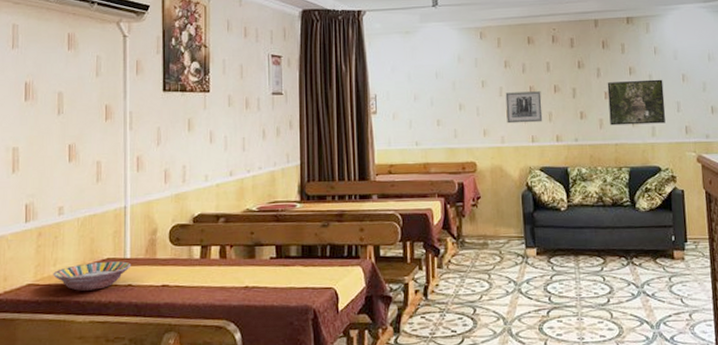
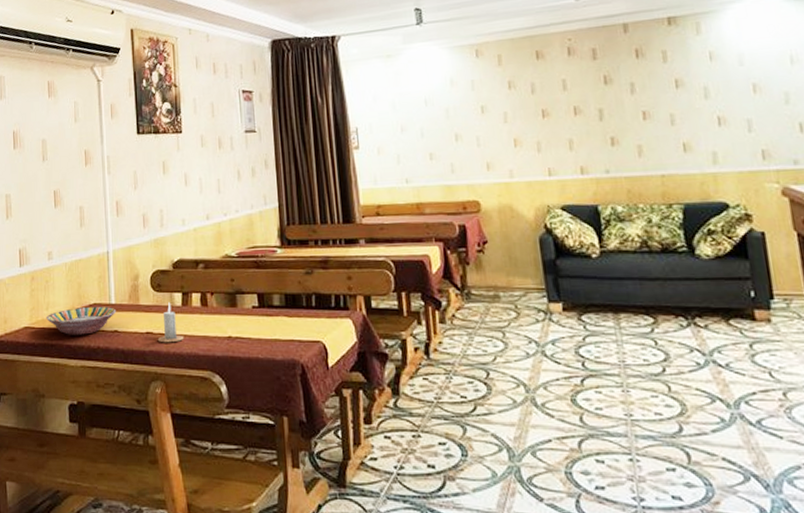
candle: none [173,255,201,295] -> present [157,302,184,343]
wall art: present [505,91,543,124] -> none [511,114,562,155]
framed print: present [607,79,666,126] -> none [645,91,732,153]

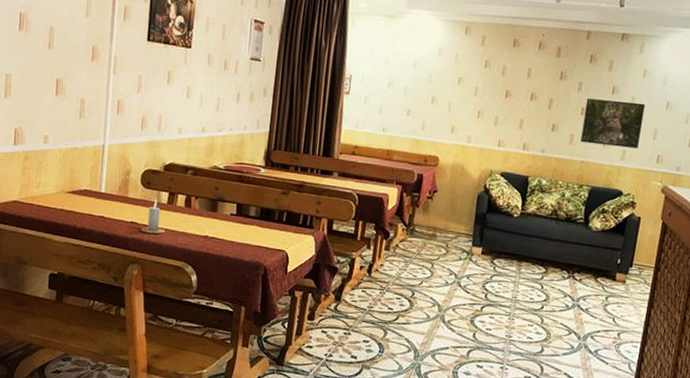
serving bowl: present [46,307,117,335] -> none [36,190,105,216]
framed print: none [645,91,732,153] -> present [580,98,646,149]

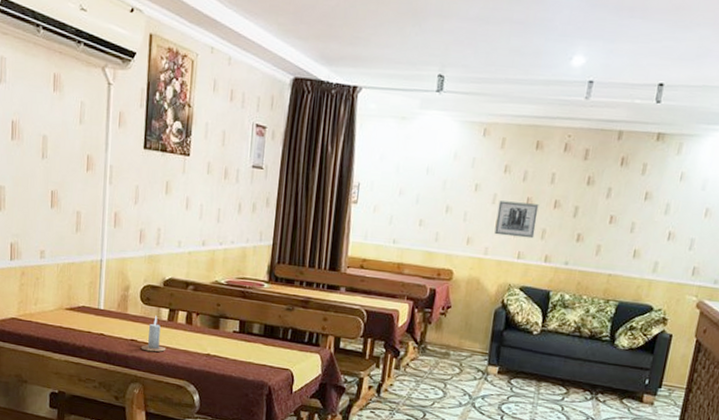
wall art: none [476,93,517,128] -> present [494,200,539,239]
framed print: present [580,98,646,149] -> none [608,205,682,260]

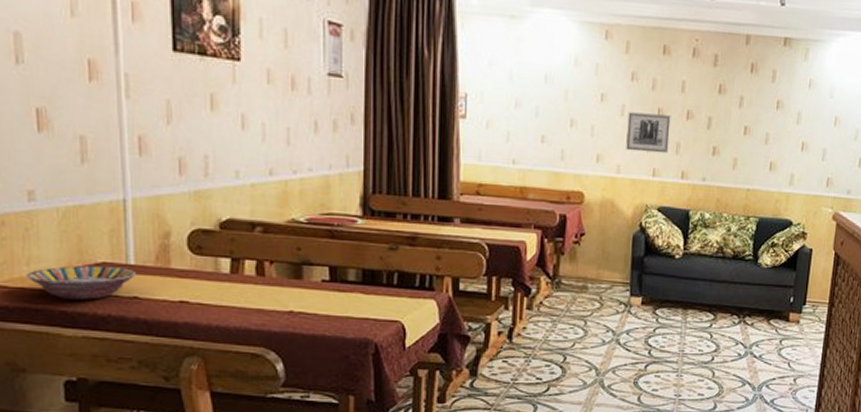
serving bowl: none [34,307,104,334] -> present [27,266,137,300]
candle: present [140,316,166,352] -> none [195,268,232,315]

